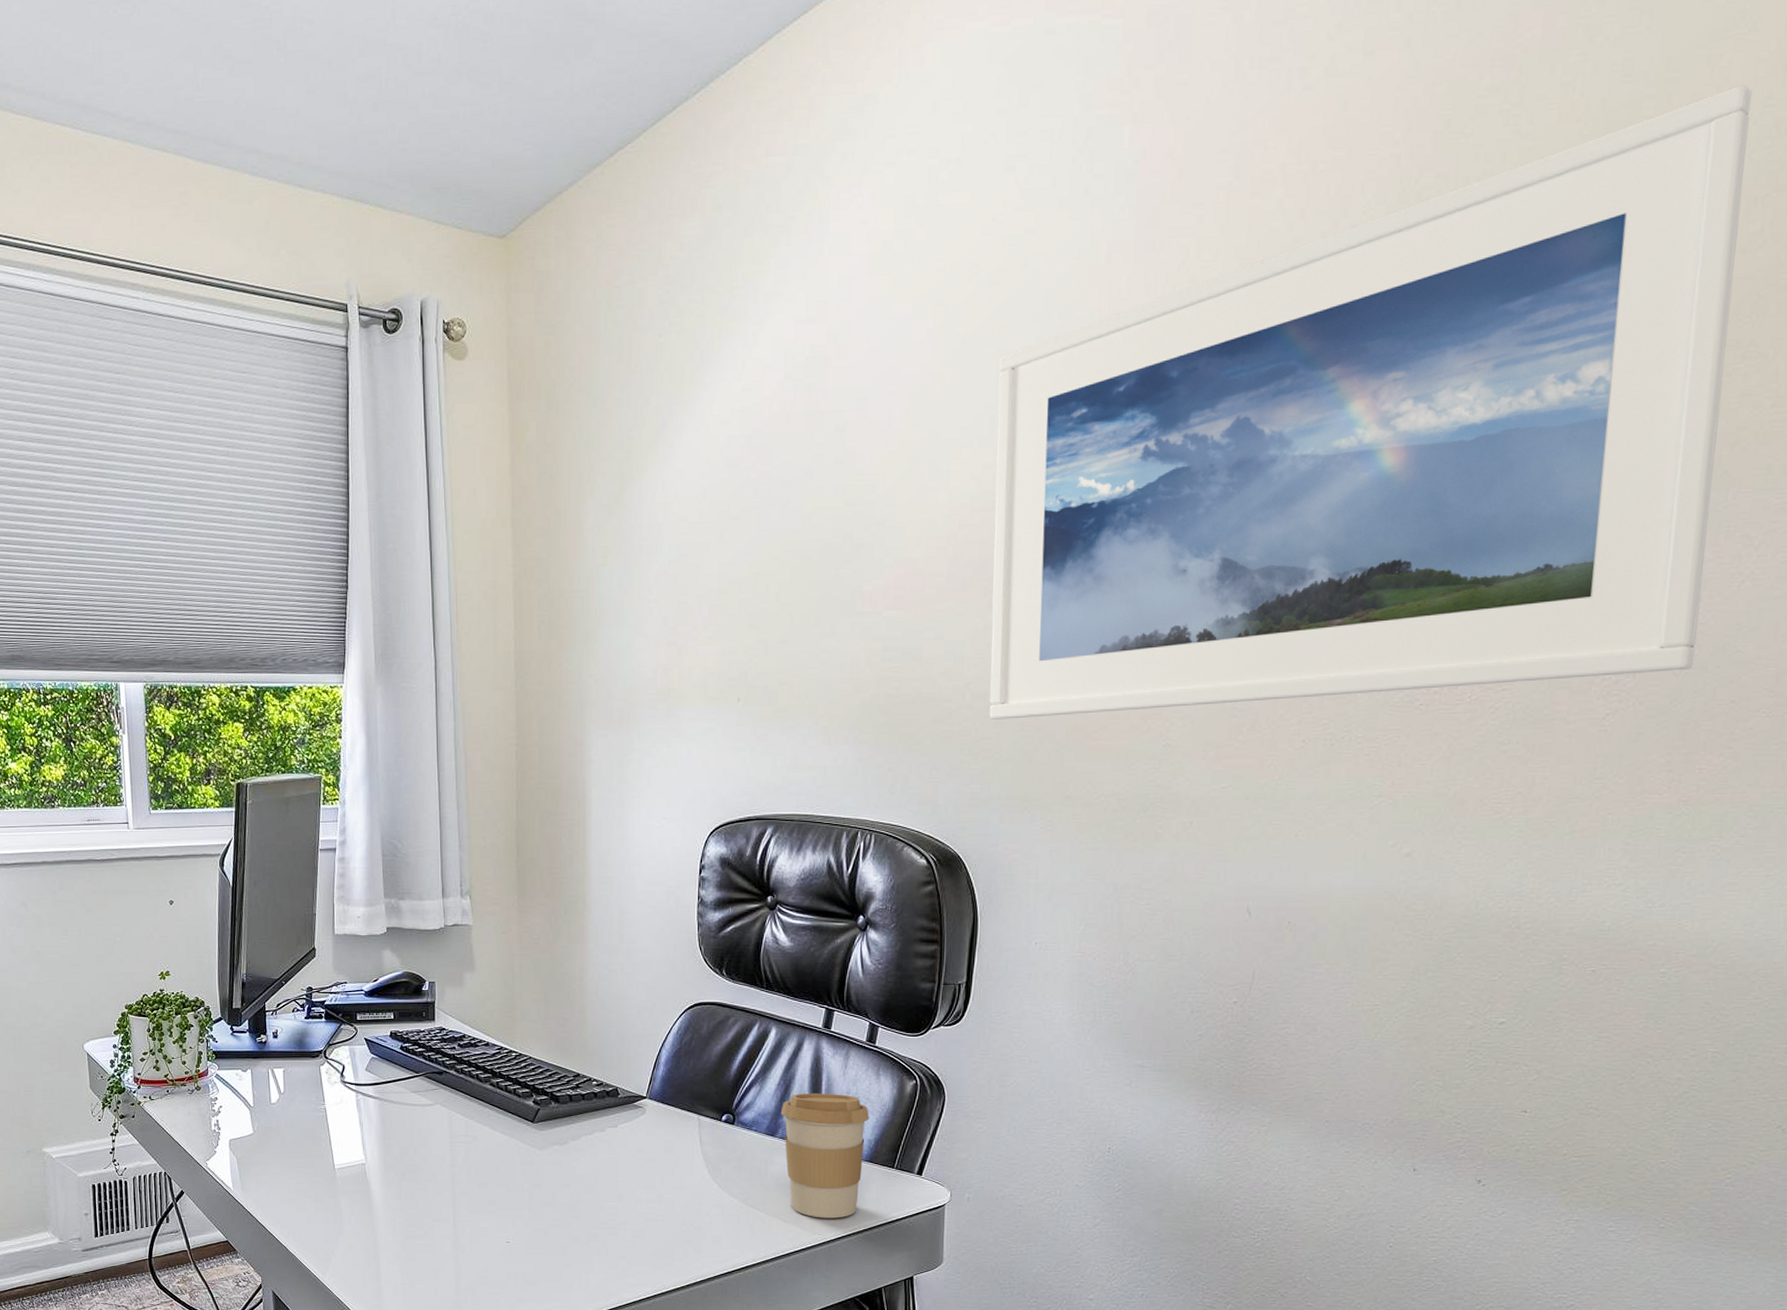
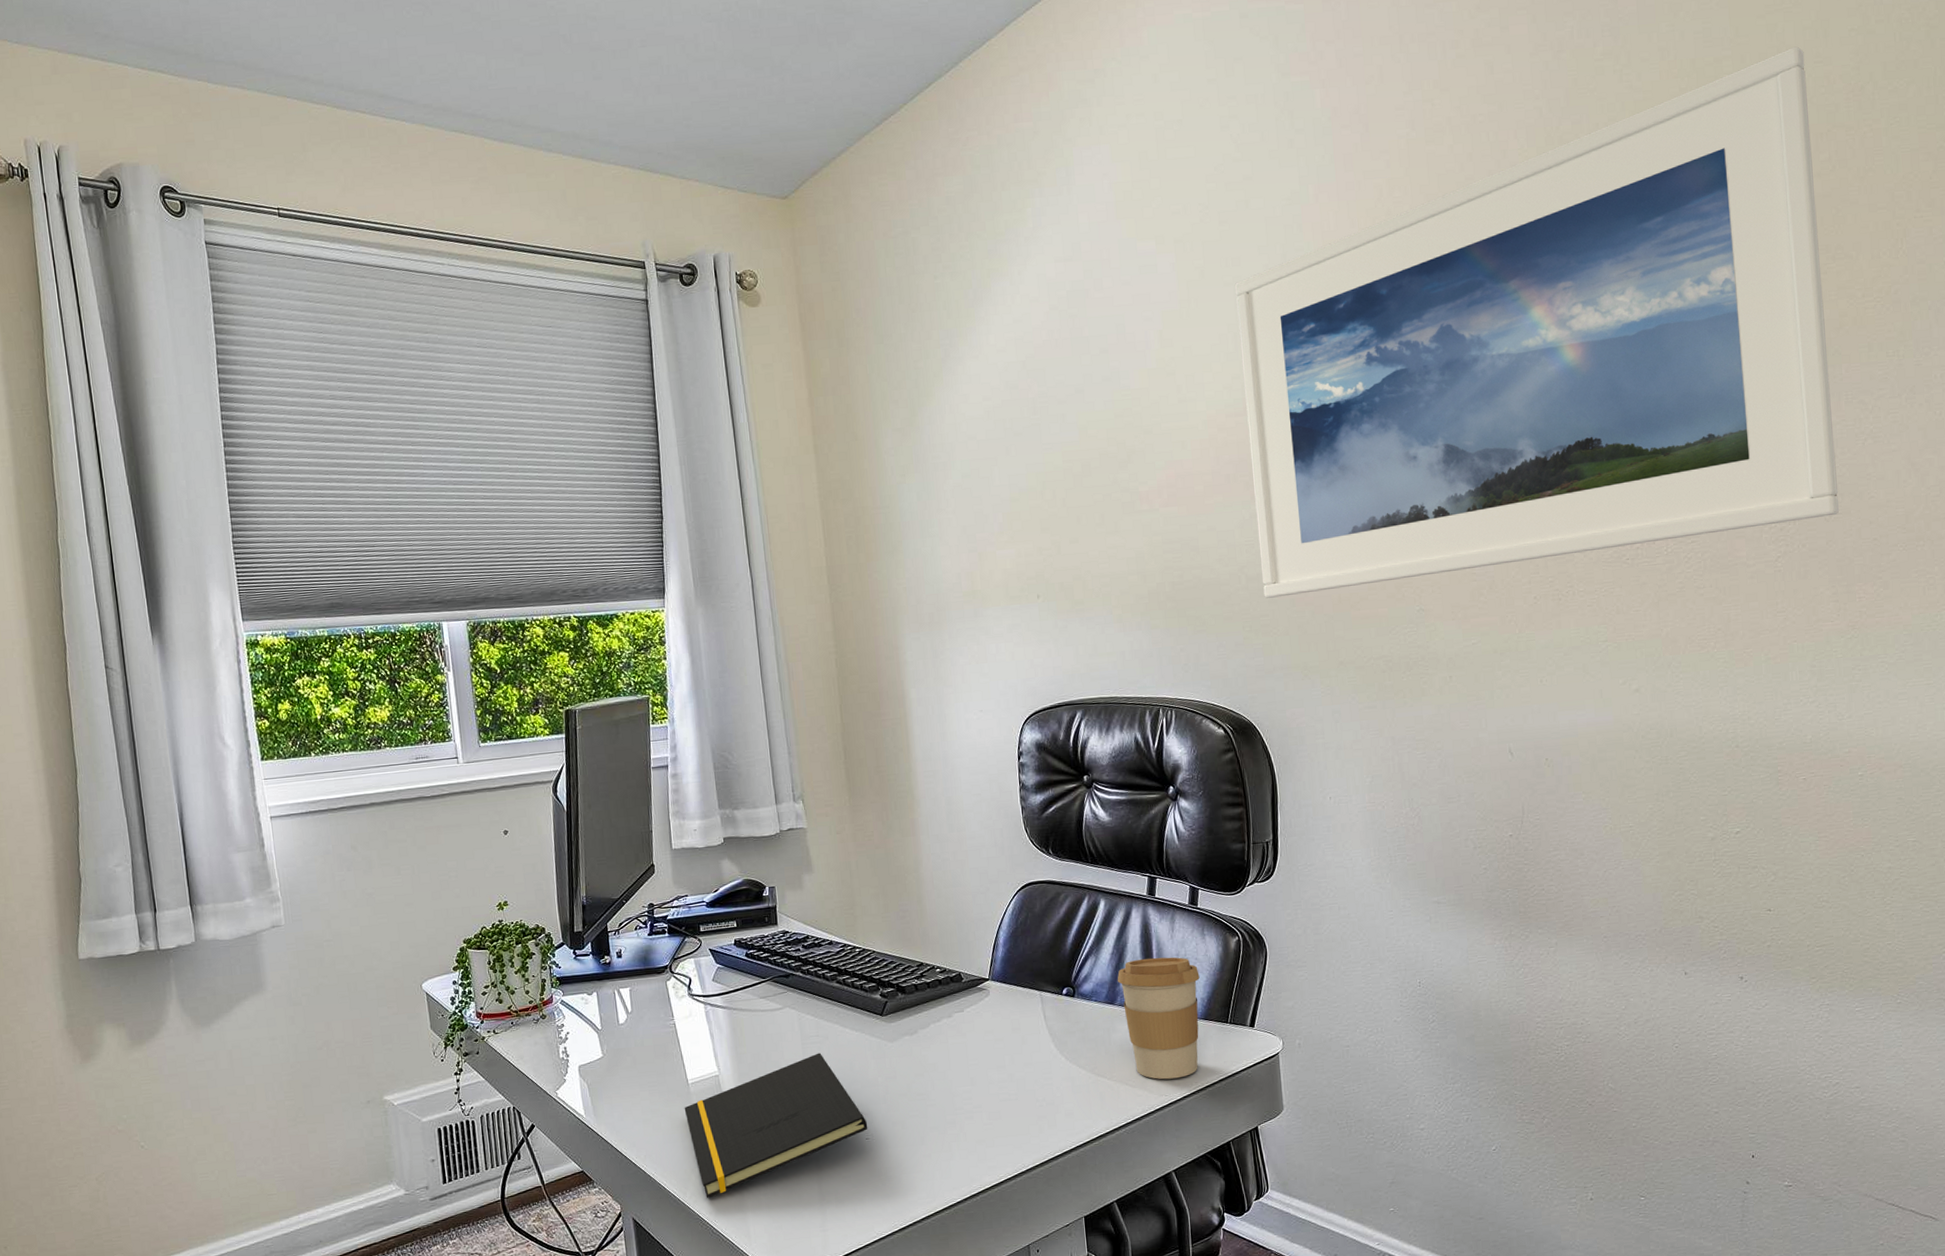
notepad: none [329,1152,510,1282] -> present [684,1053,868,1199]

